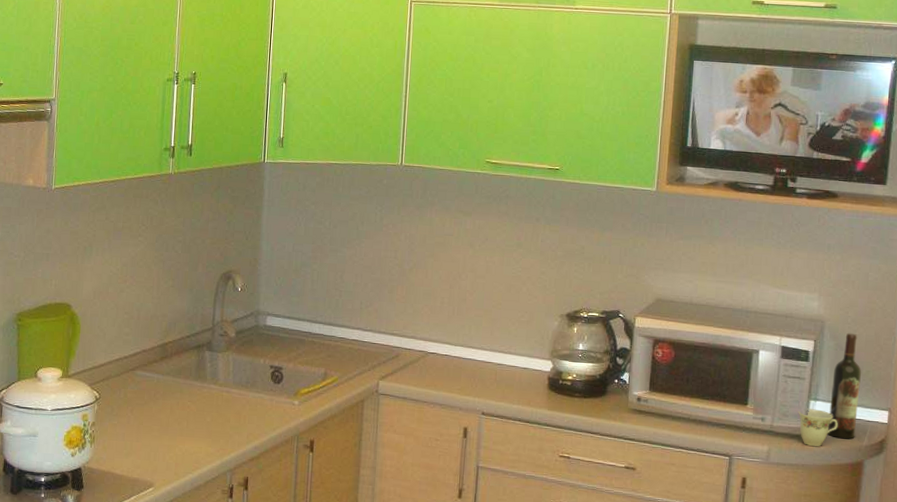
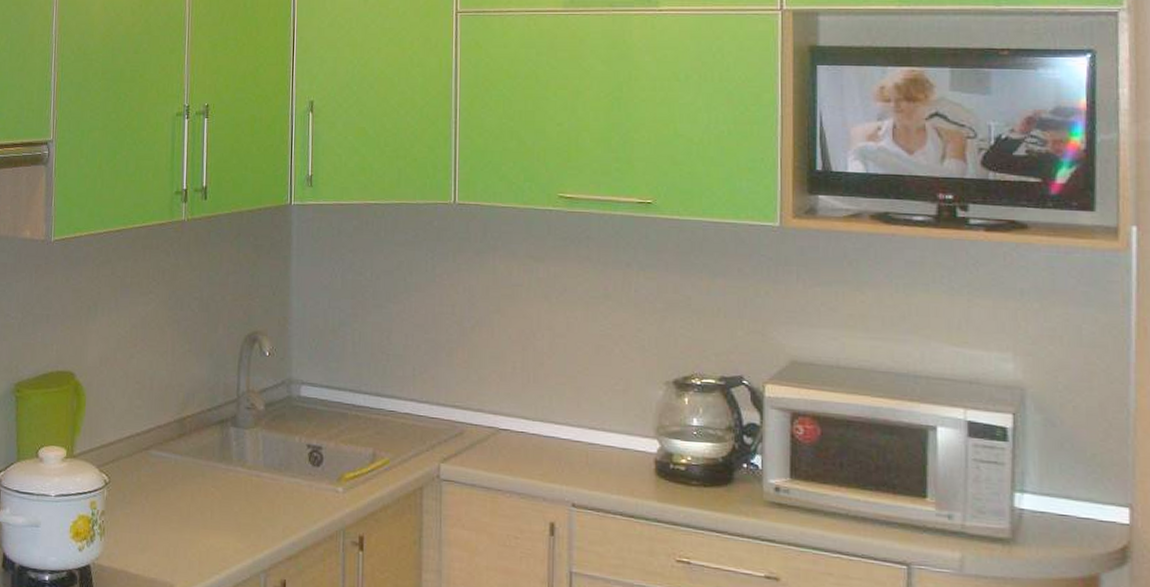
teacup: present [798,409,838,447] -> none [998,503,1057,555]
wine bottle: present [827,332,861,440] -> none [1043,403,1085,546]

